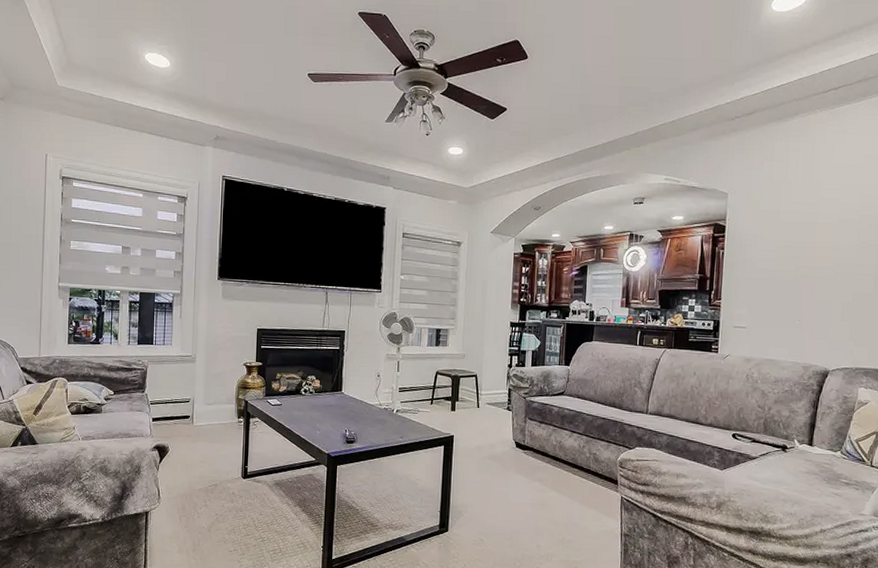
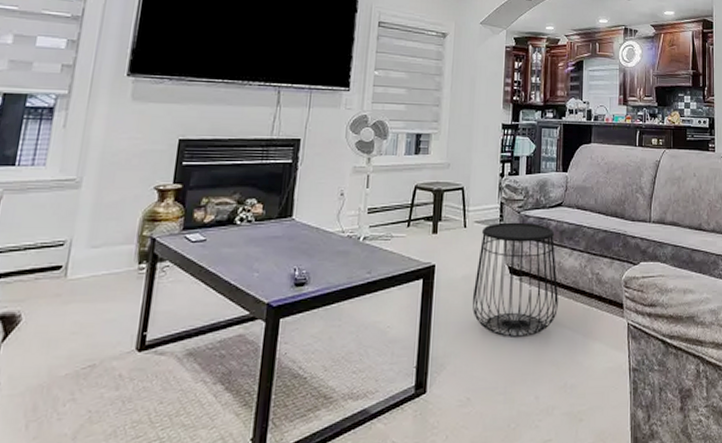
side table: none [484,405,559,498] -> present [472,222,558,337]

